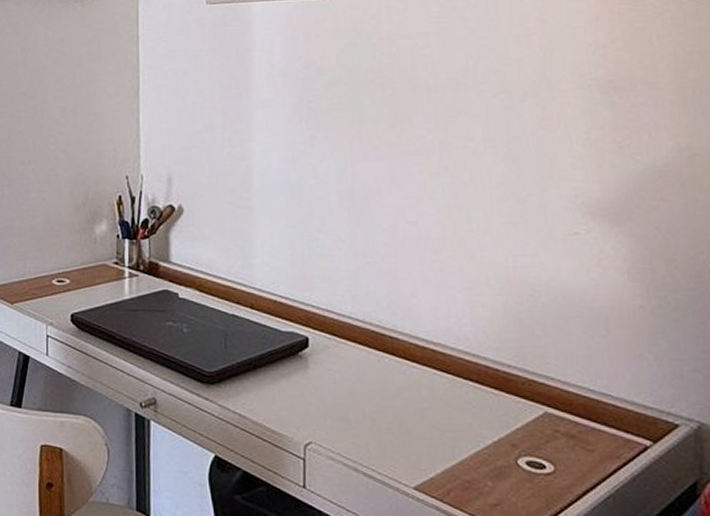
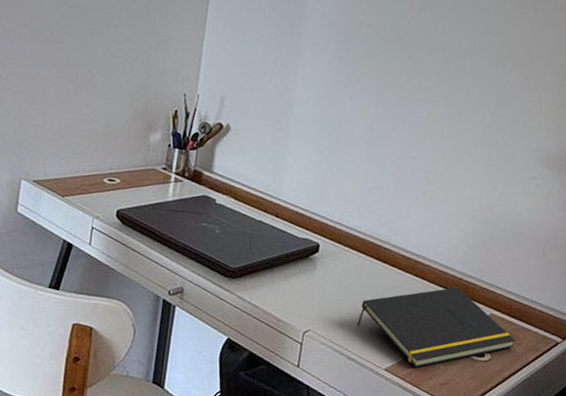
notepad: none [369,381,586,485] -> present [356,287,516,368]

